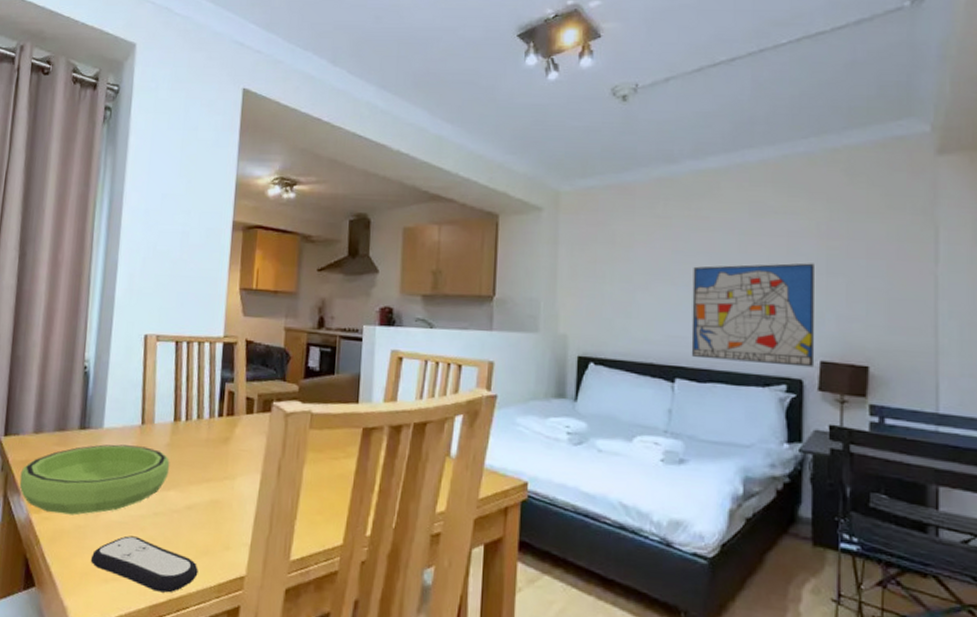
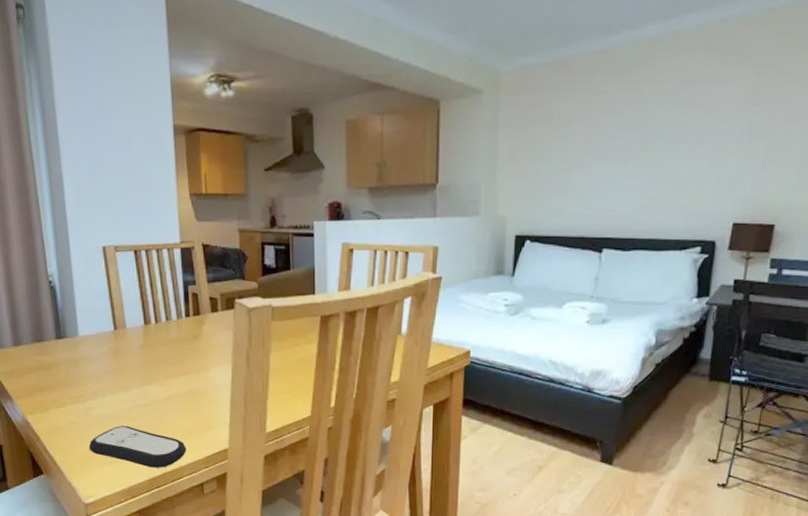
bowl: present [19,444,170,516] -> none [8,349,148,413]
wall art: present [691,263,815,368] -> none [618,130,738,230]

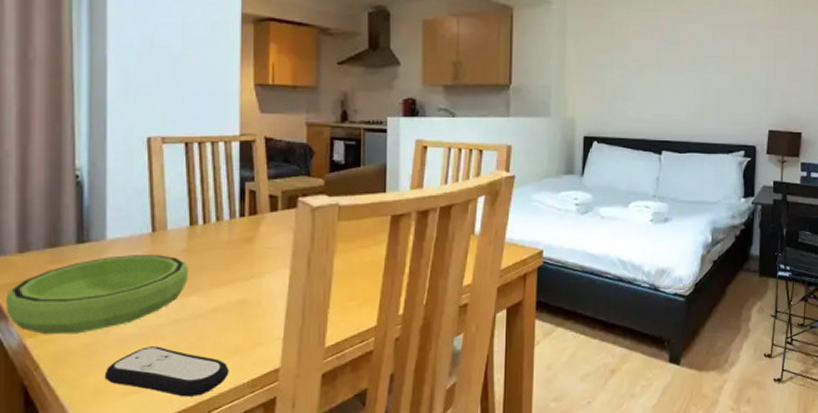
bowl: none [8,349,148,413] -> present [6,255,189,335]

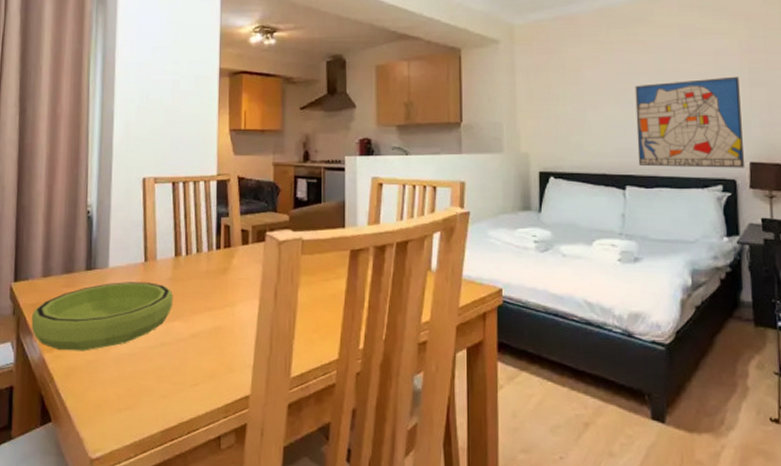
remote control: present [104,346,229,397] -> none [103,366,206,417]
wall art: none [674,49,766,136] -> present [635,76,746,168]

